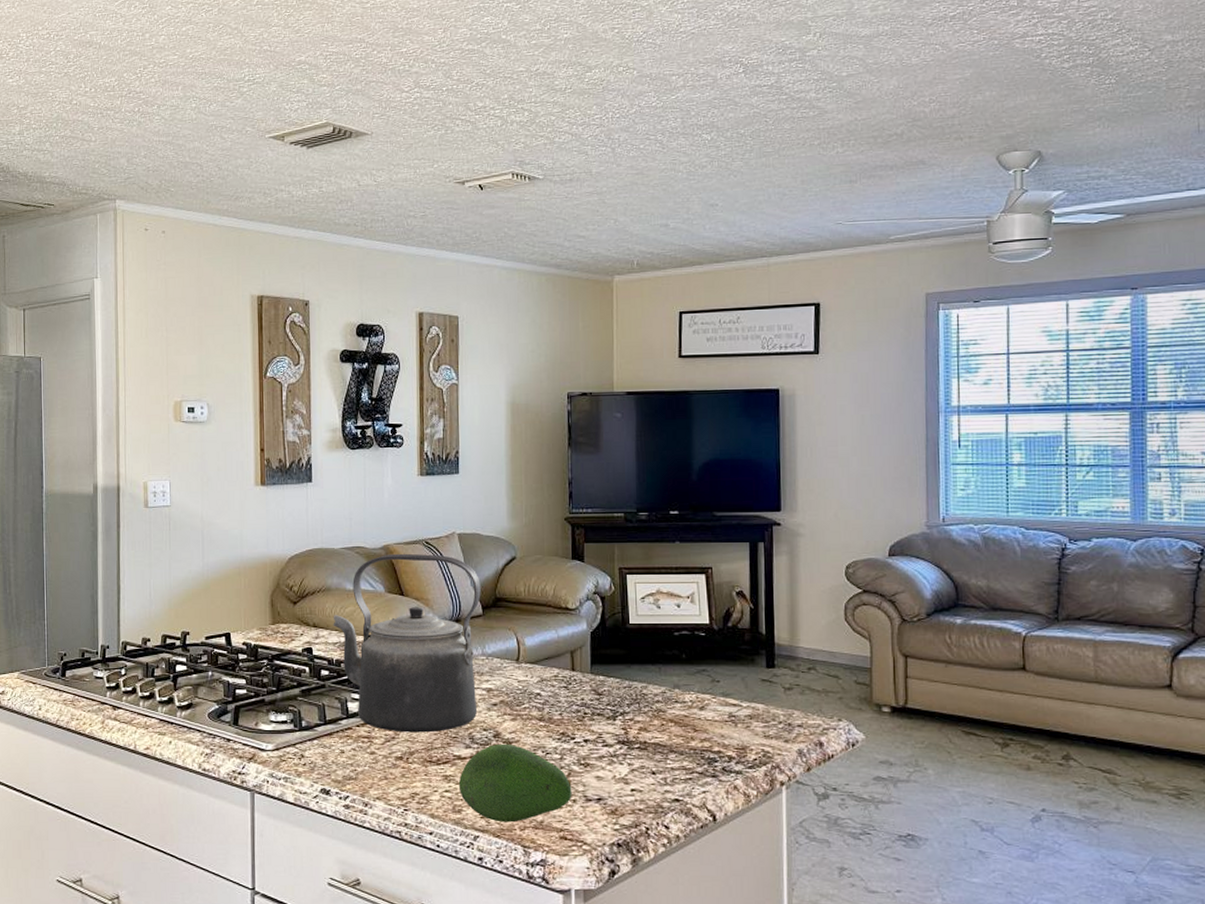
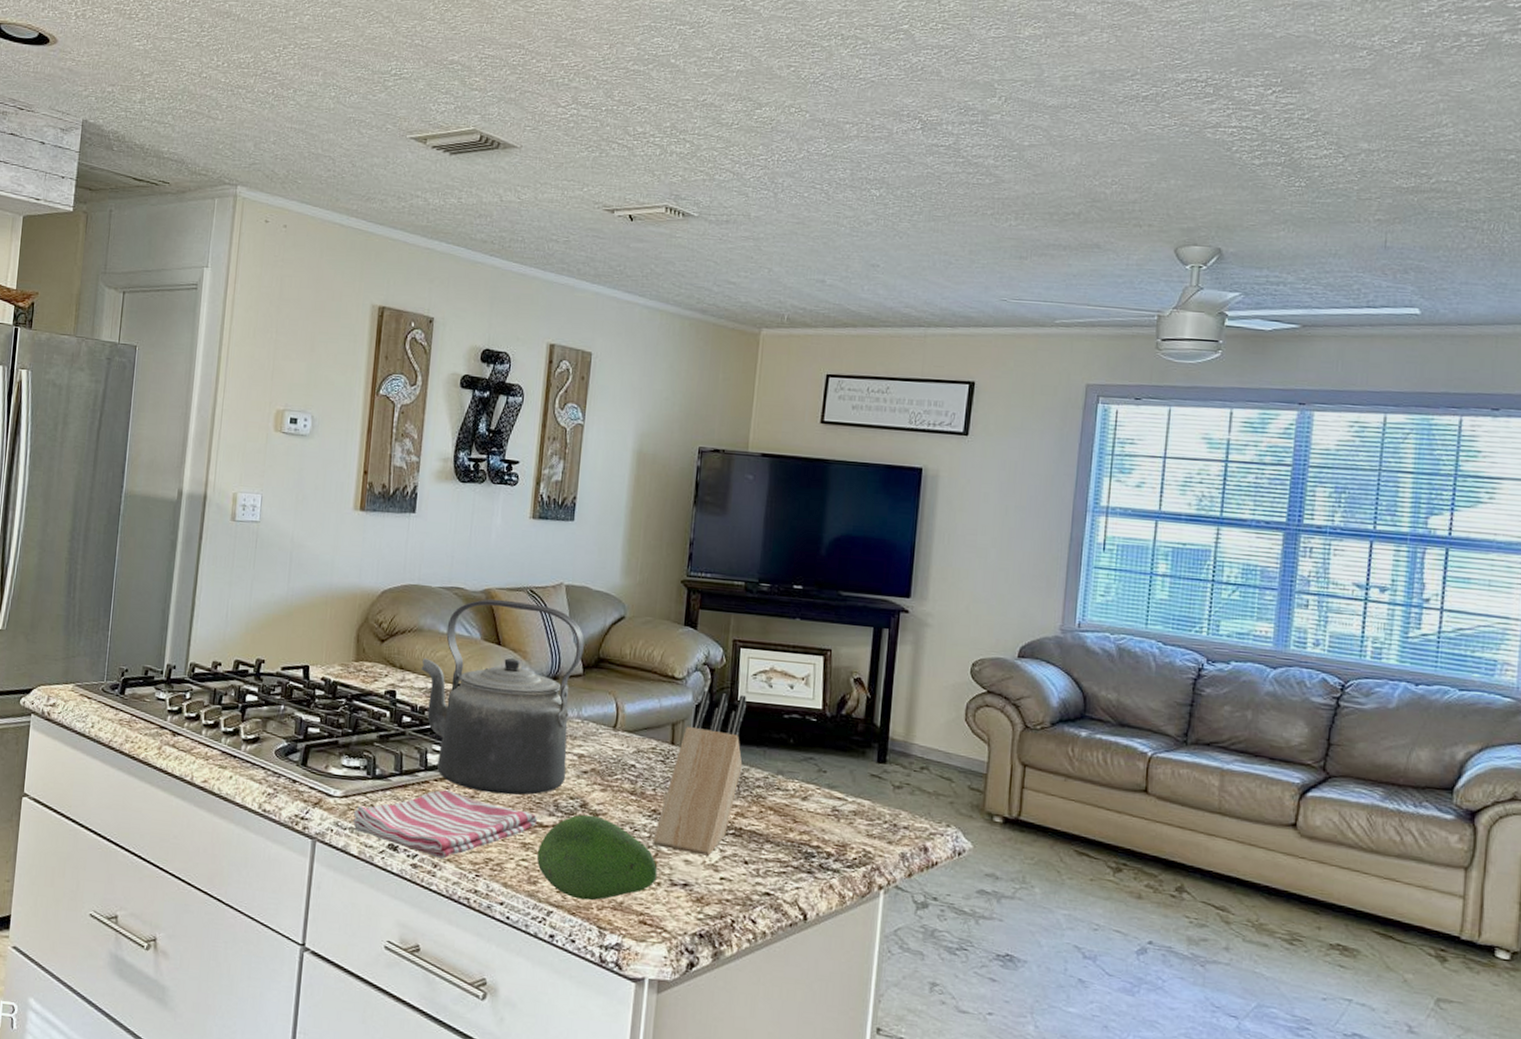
dish towel: none [286,735,455,797] -> present [353,790,537,859]
knife block: none [564,617,640,770] -> present [653,690,747,856]

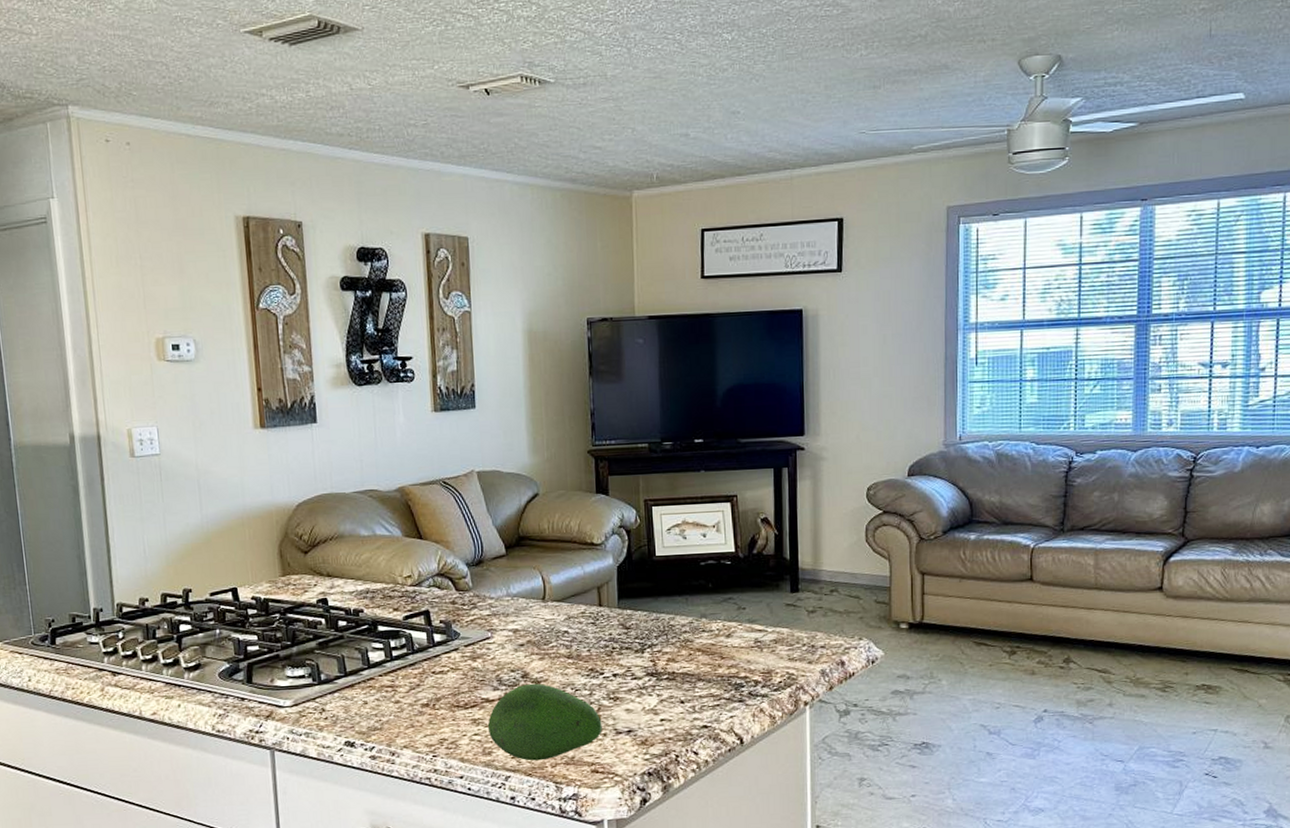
dish towel: present [353,790,537,859] -> none [306,683,483,747]
kettle: present [421,599,584,795] -> none [348,494,505,679]
knife block: present [653,690,747,856] -> none [594,550,668,703]

